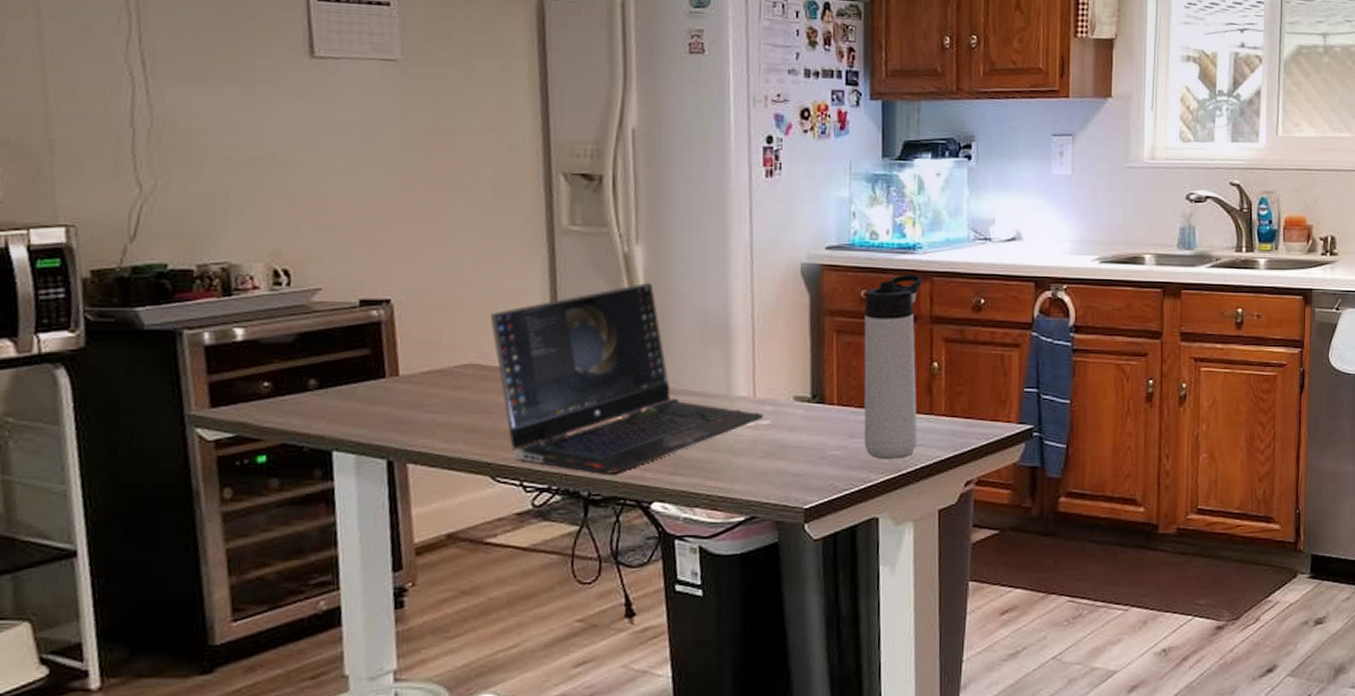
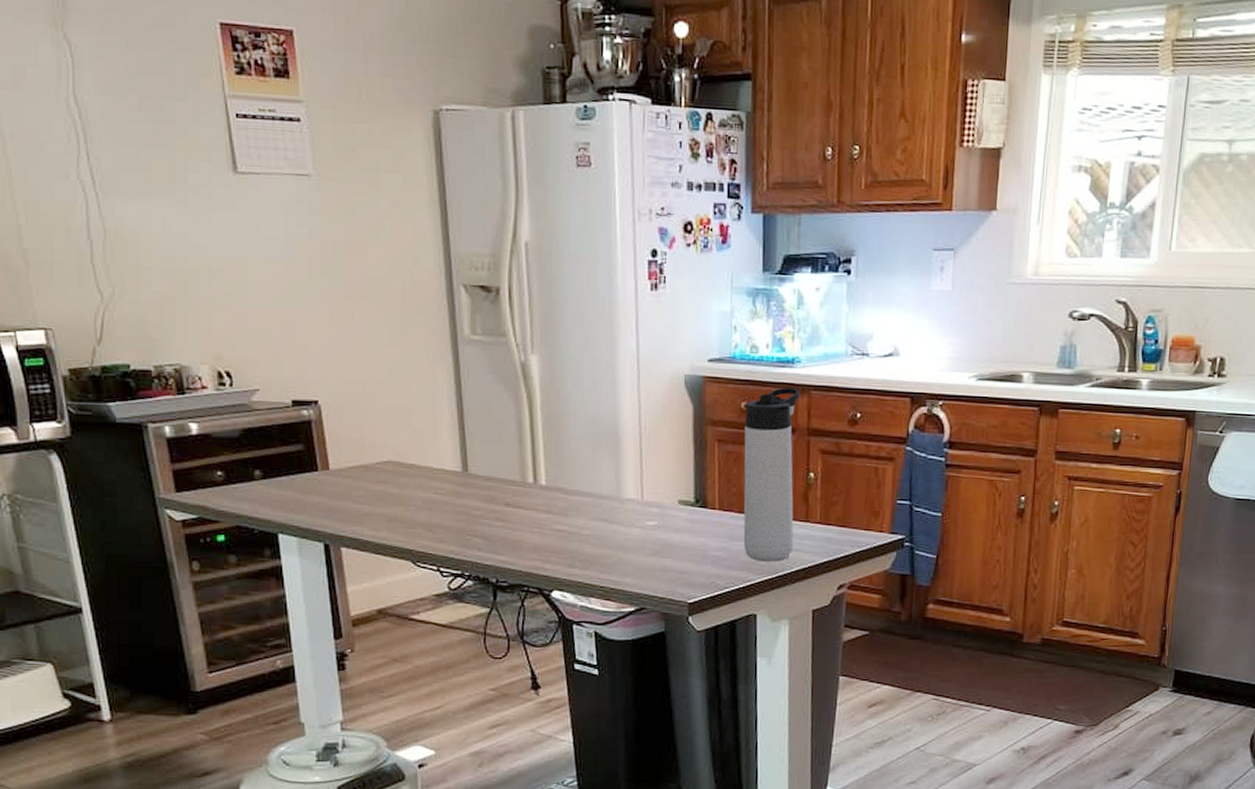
laptop computer: present [489,282,763,474] -> none [404,389,651,564]

